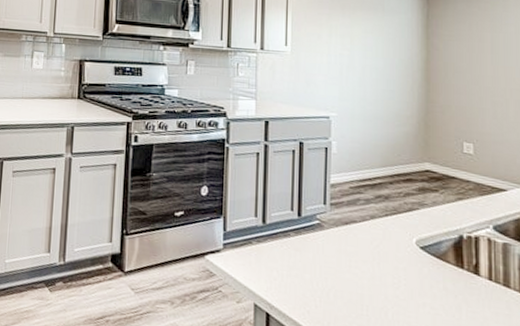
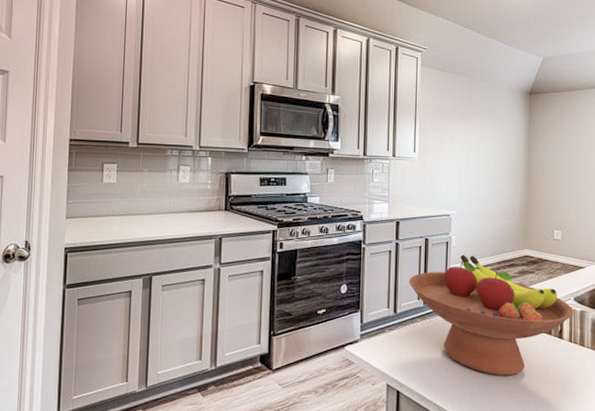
fruit bowl: none [280,163,494,313] -> present [409,254,574,376]

